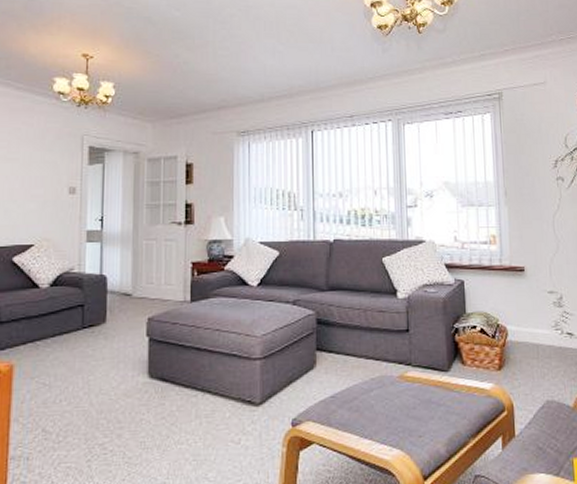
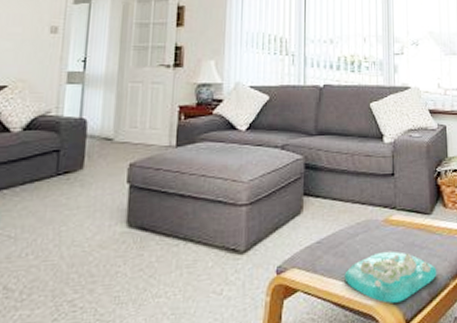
decorative tray: none [359,407,456,459] -> present [344,251,437,304]

